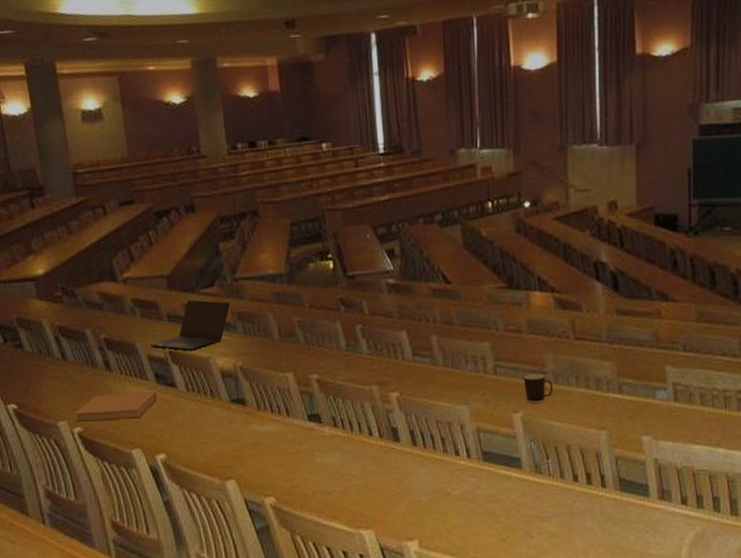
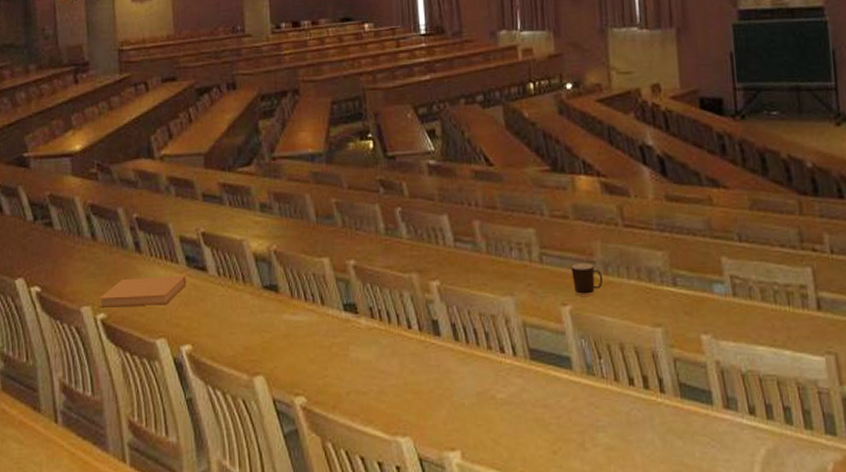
laptop: present [149,300,231,351] -> none [182,179,267,233]

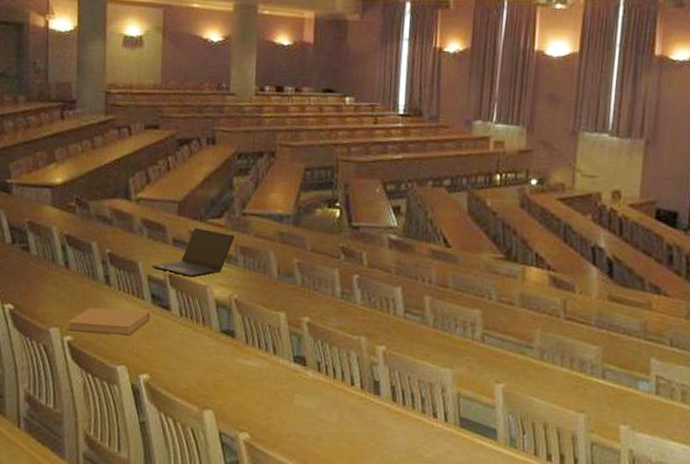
laptop: none [182,179,267,233] -> present [151,228,236,277]
mug: present [570,263,603,296] -> none [509,346,538,377]

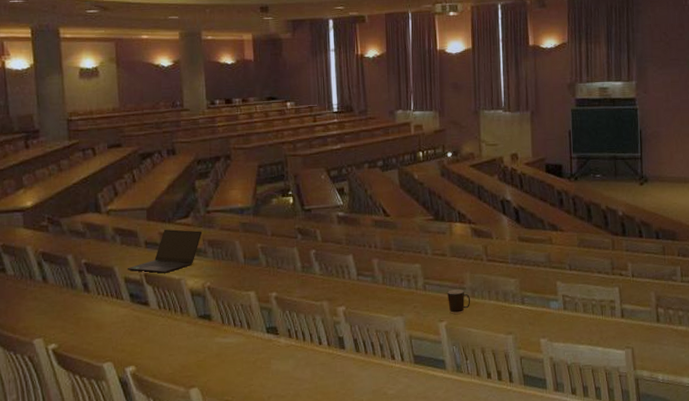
book: present [67,307,151,336] -> none [50,309,131,339]
mug: none [509,346,538,377] -> present [446,289,471,314]

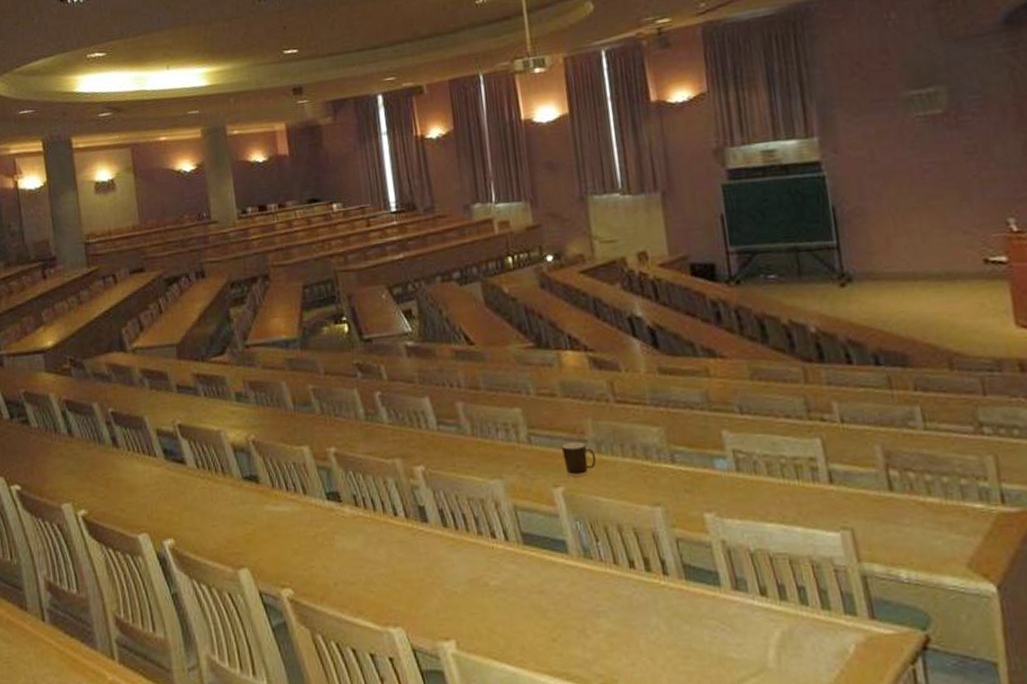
laptop: present [127,229,203,273] -> none [158,369,242,424]

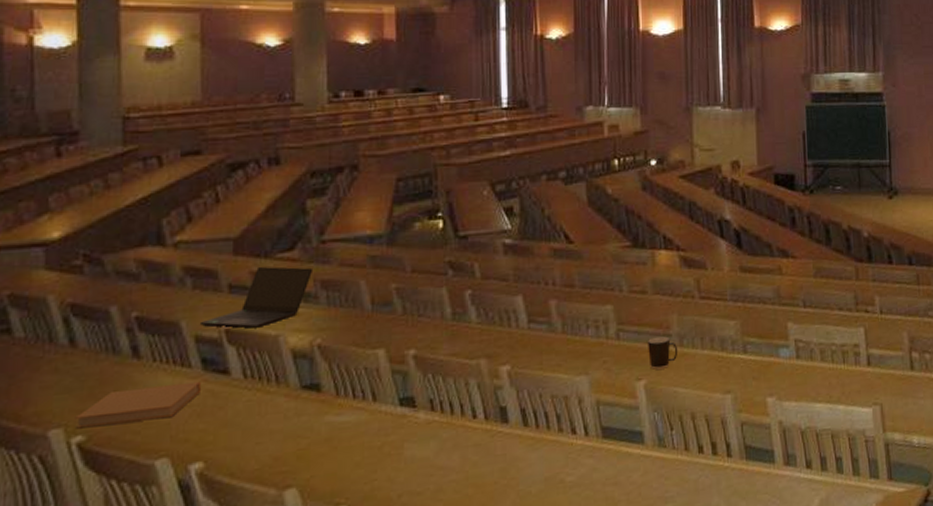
book: none [78,469,166,504] -> present [75,381,202,429]
laptop: none [158,369,242,424] -> present [199,266,314,328]

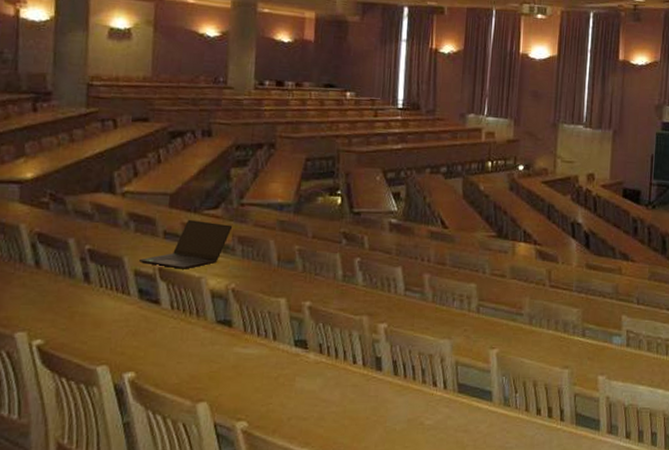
book: present [75,381,202,429] -> none [36,306,138,334]
mug: present [646,336,678,370] -> none [502,314,528,342]

